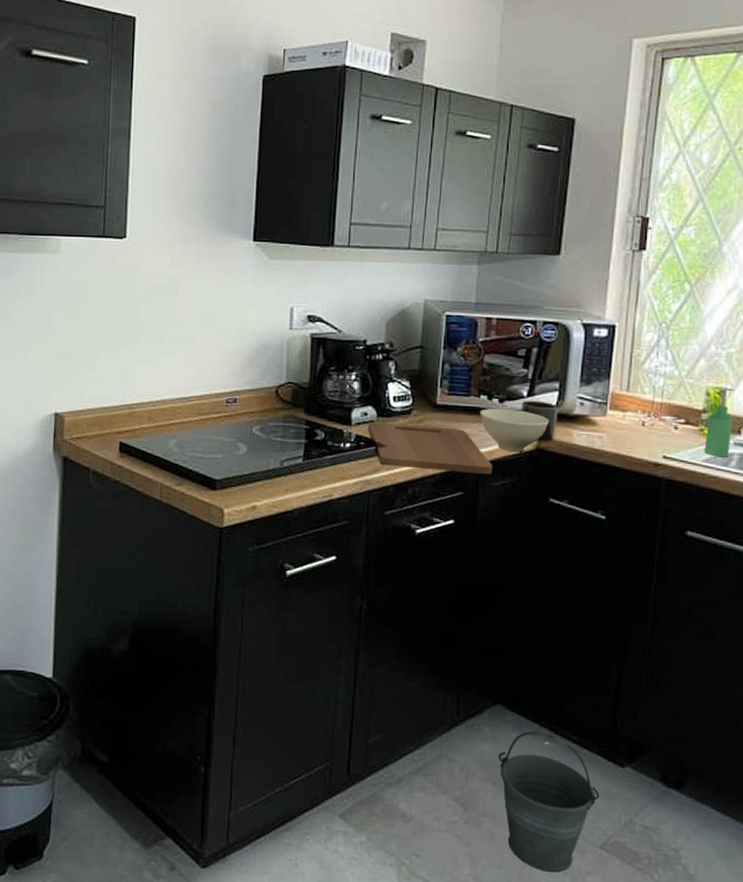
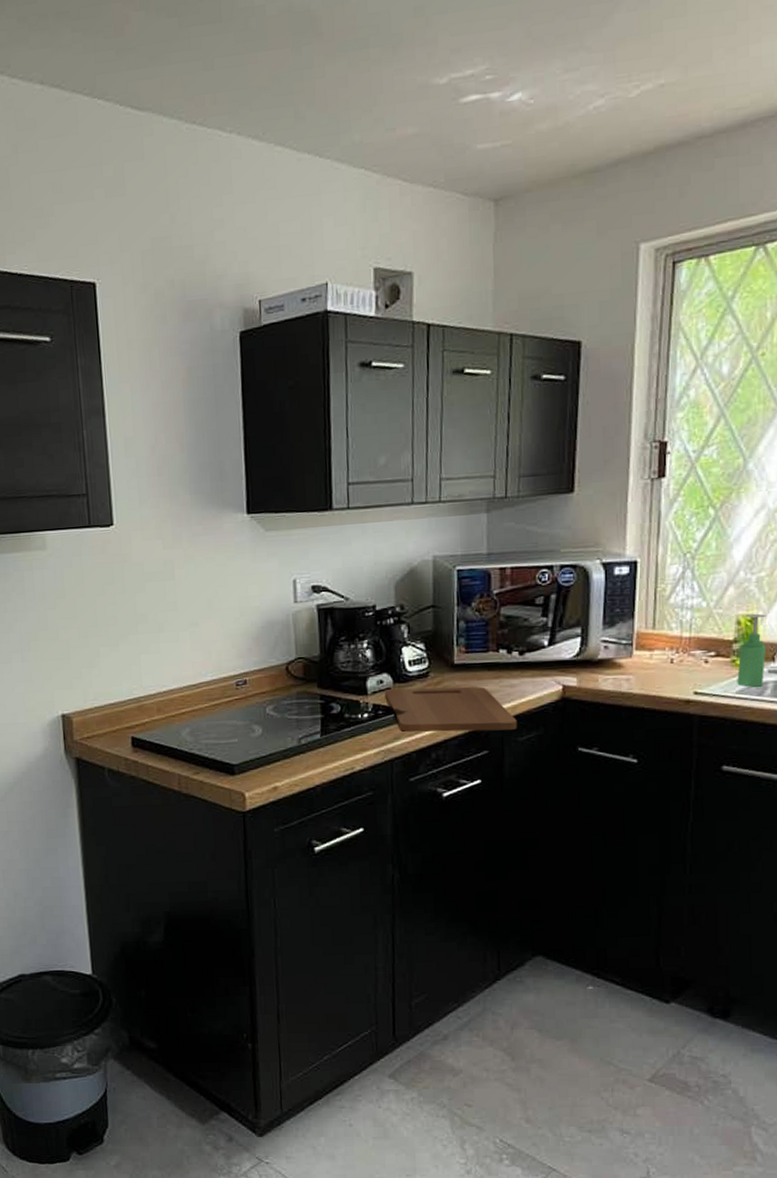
bowl: present [480,408,549,452] -> none [500,660,573,705]
bucket: present [497,731,600,873] -> none [542,978,646,1108]
mug: present [521,400,558,444] -> none [542,649,582,693]

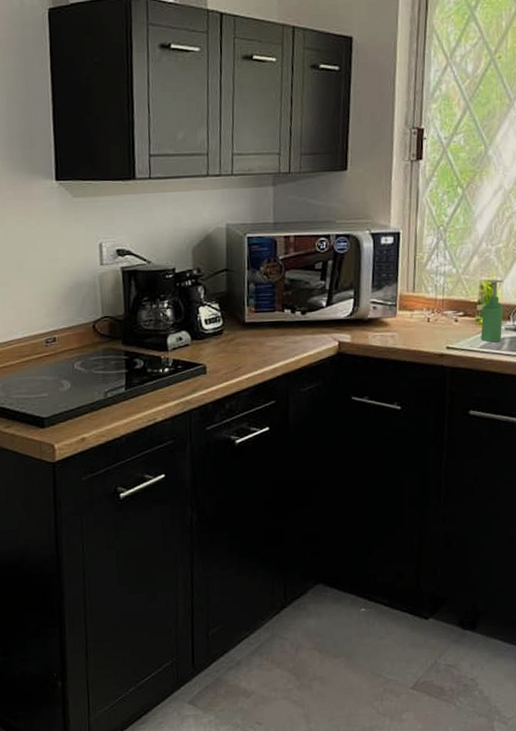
cutting board: present [385,686,517,733] -> none [183,343,300,385]

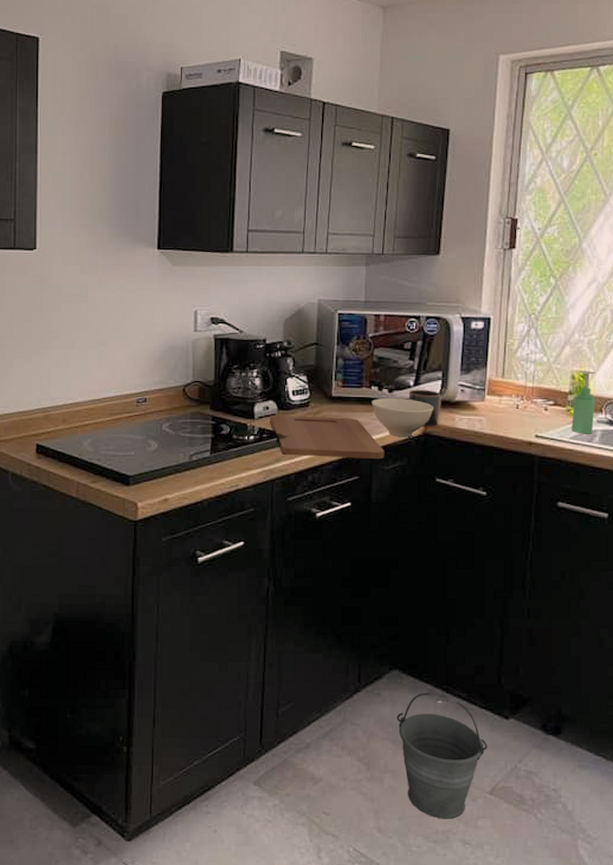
cutting board: none [183,343,300,385] -> present [270,414,384,459]
bowl: none [285,319,347,359] -> present [371,397,434,438]
mug: none [321,309,354,348] -> present [408,389,441,428]
bucket: none [322,601,409,717] -> present [396,692,488,819]

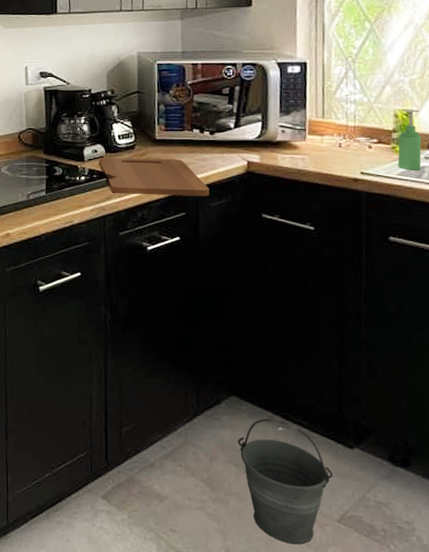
bowl: present [371,397,434,438] -> none [194,139,256,176]
mug: present [408,389,441,428] -> none [229,131,263,167]

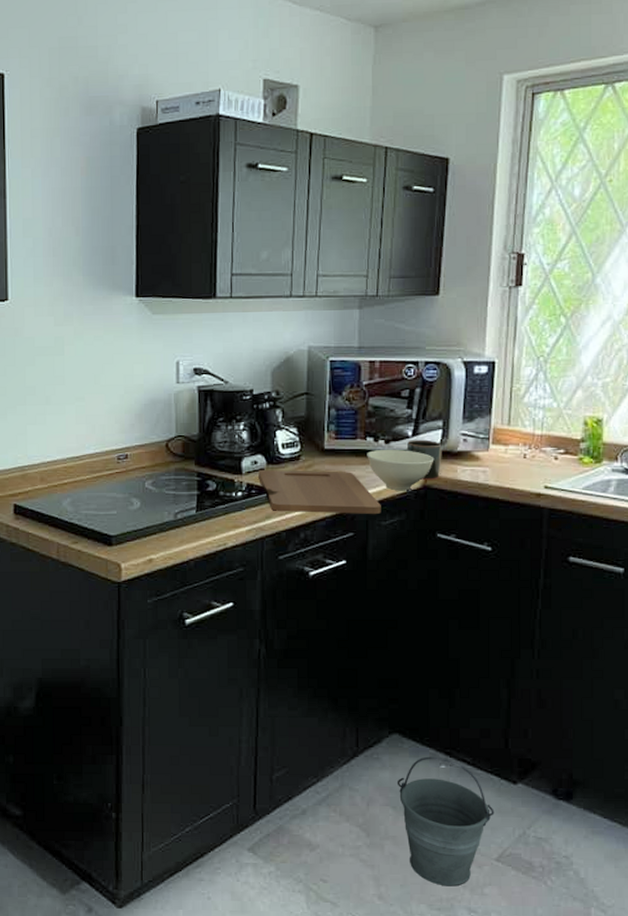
bowl: none [194,139,256,176] -> present [367,449,434,491]
mug: none [229,131,263,167] -> present [406,439,442,481]
soap dispenser: present [397,109,422,170] -> none [583,415,611,484]

